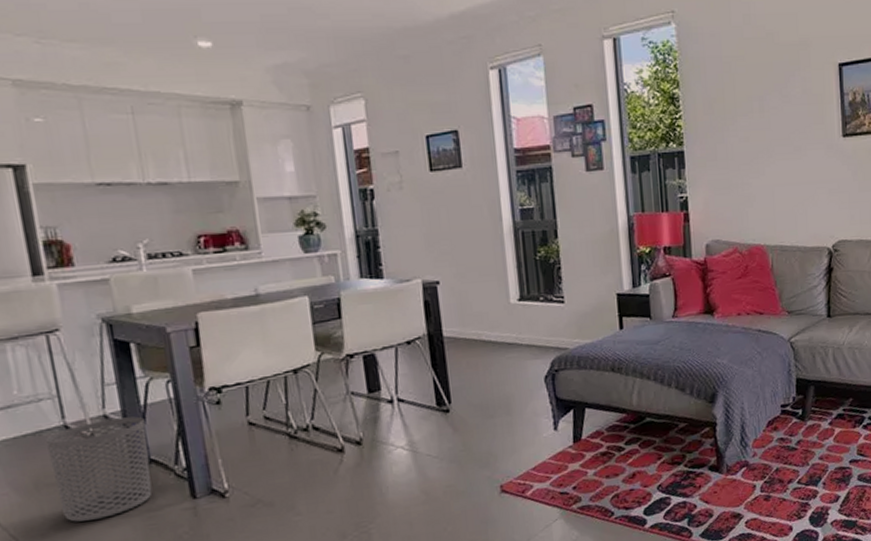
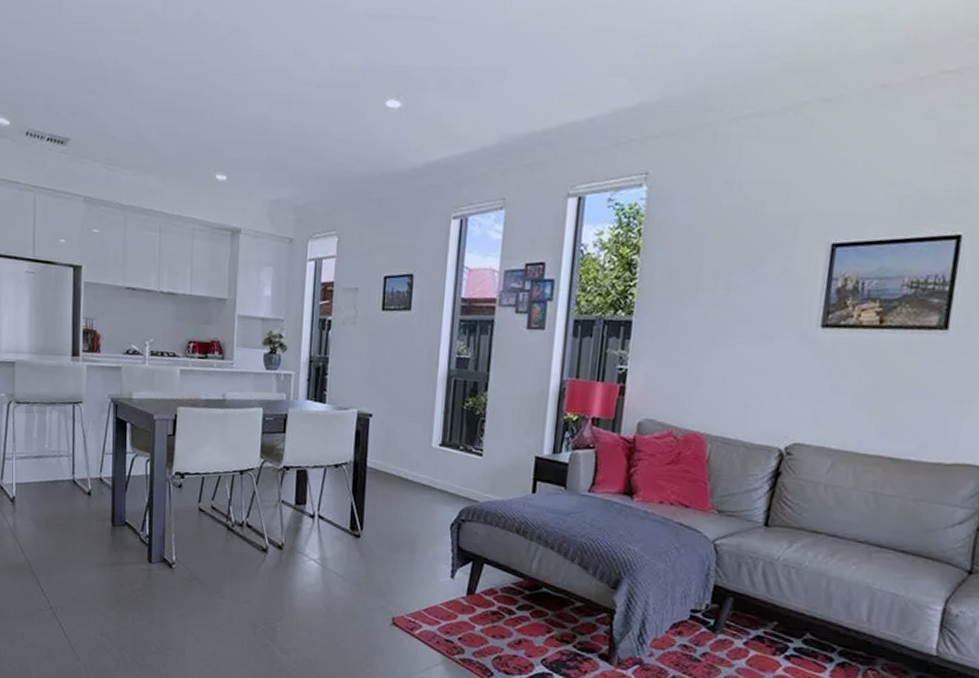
waste bin: present [46,416,152,522] -> none [59,481,126,562]

